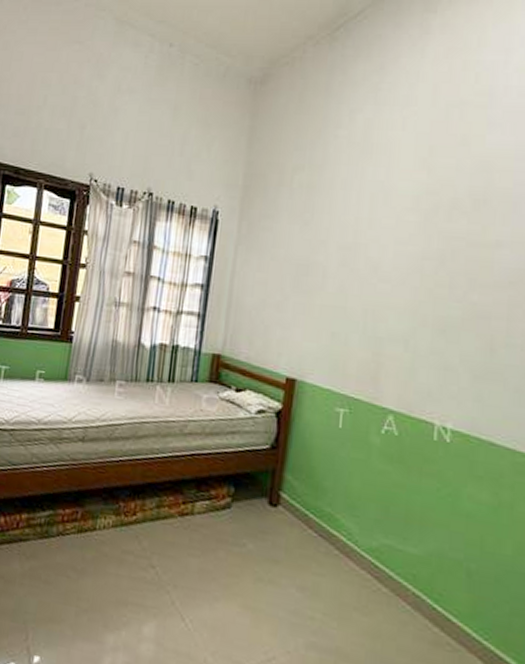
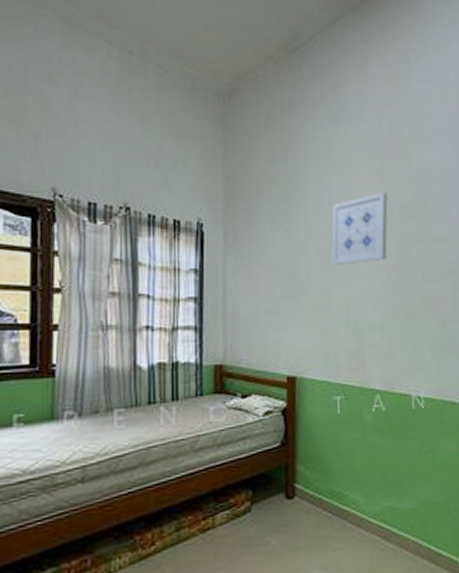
wall art: none [353,184,435,264] -> present [331,192,389,265]

